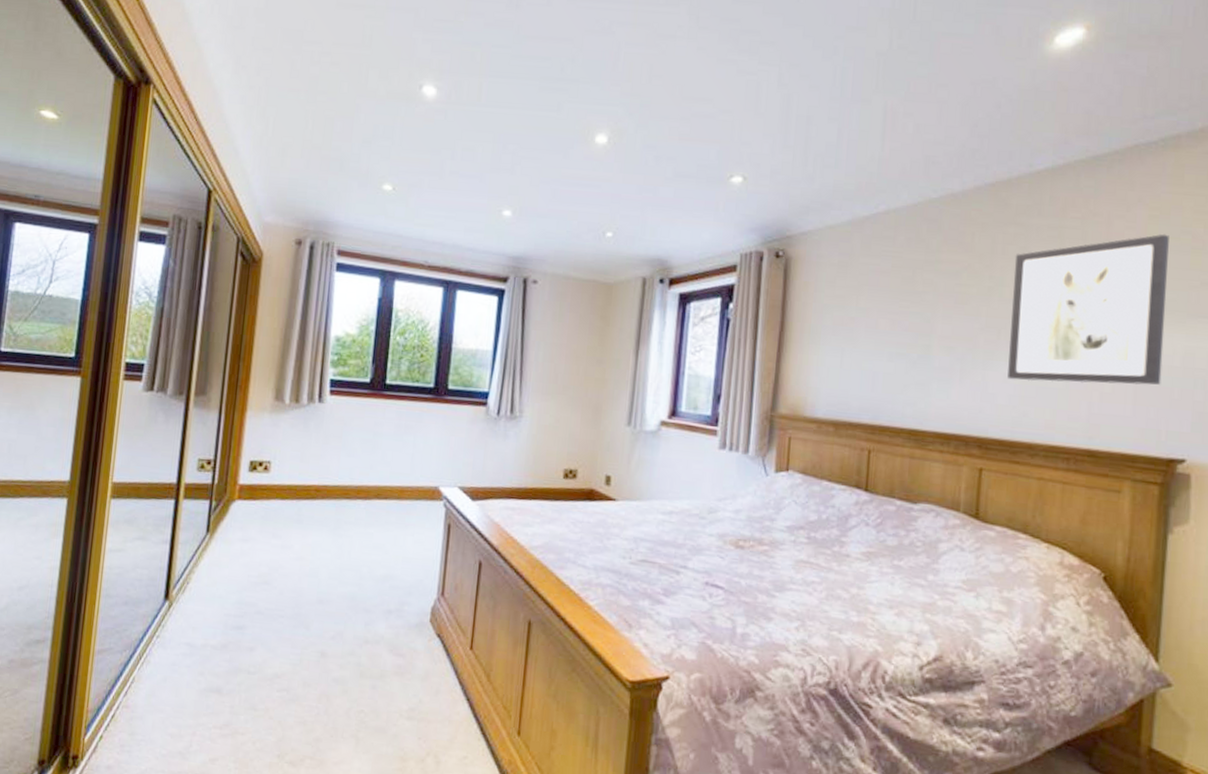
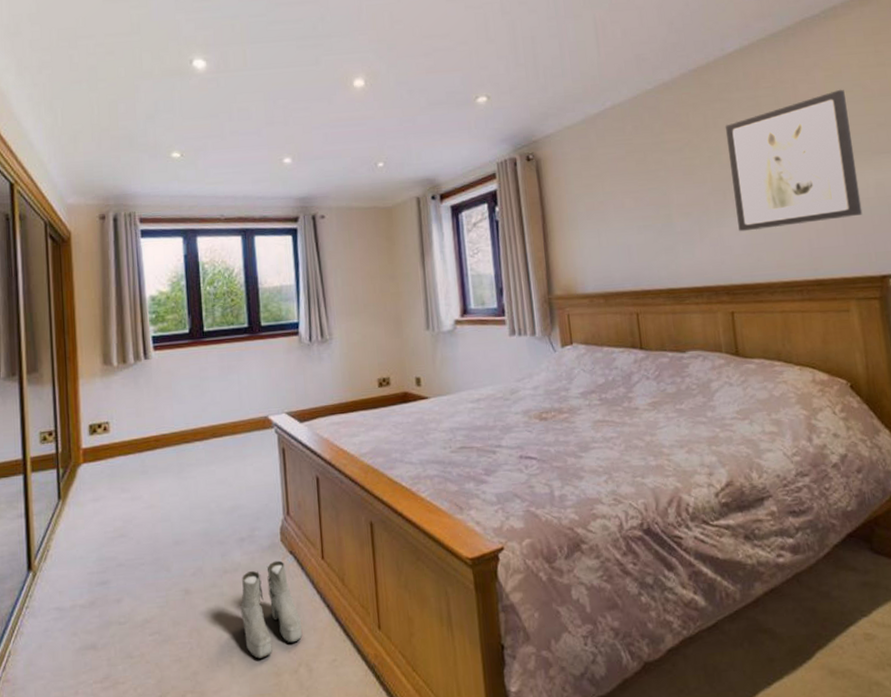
boots: none [374,641,438,739] -> present [240,560,303,659]

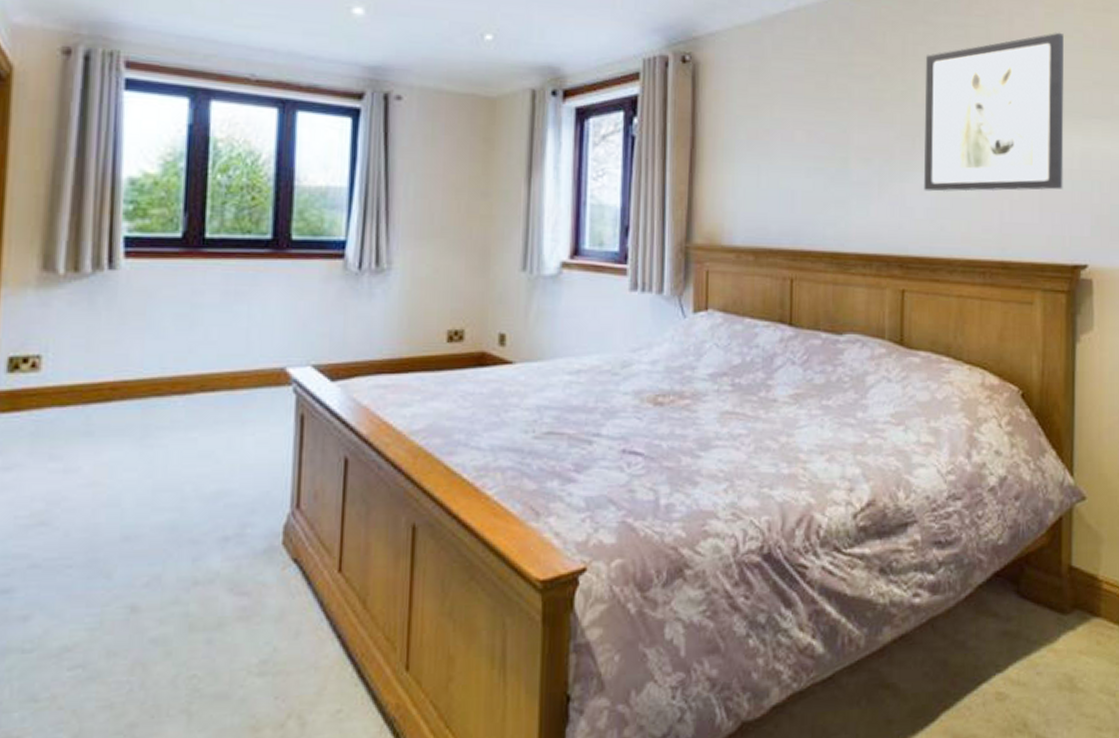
boots: present [240,560,303,659] -> none [211,571,299,707]

